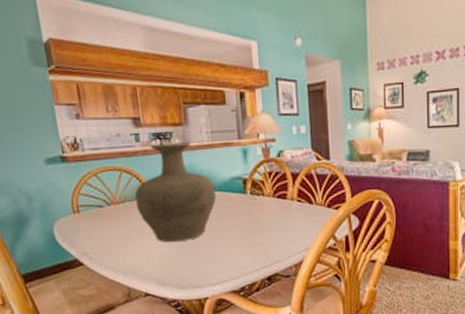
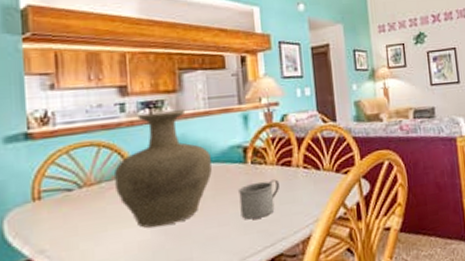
mug: none [238,210,275,243] -> present [237,179,279,220]

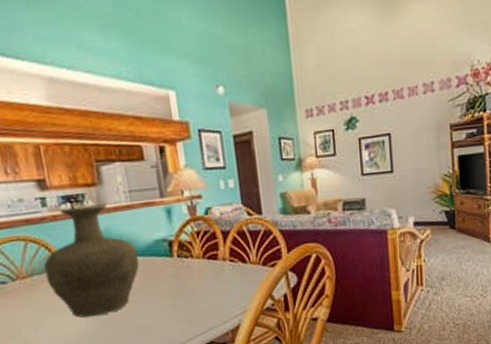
mug: present [237,179,279,220] -> none [165,272,207,310]

